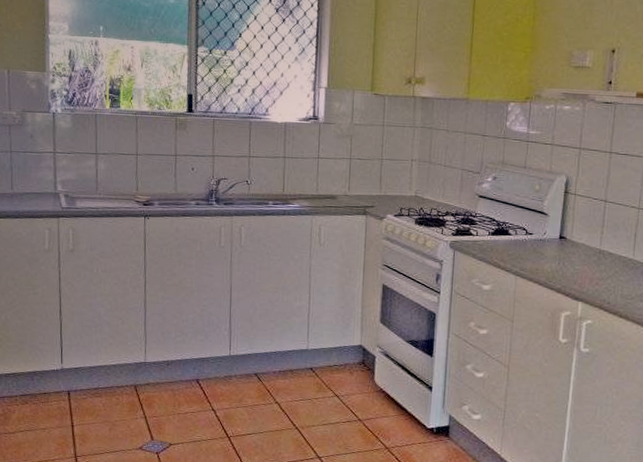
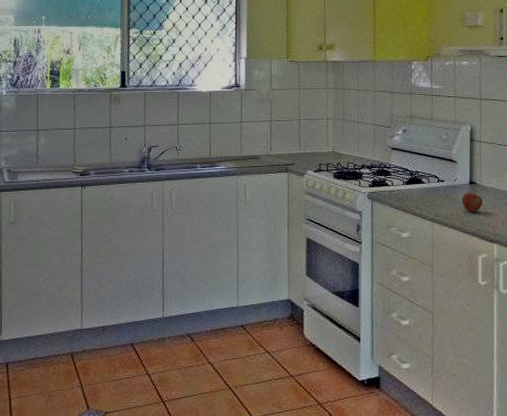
apple: none [549,246,571,269] -> present [462,191,483,213]

